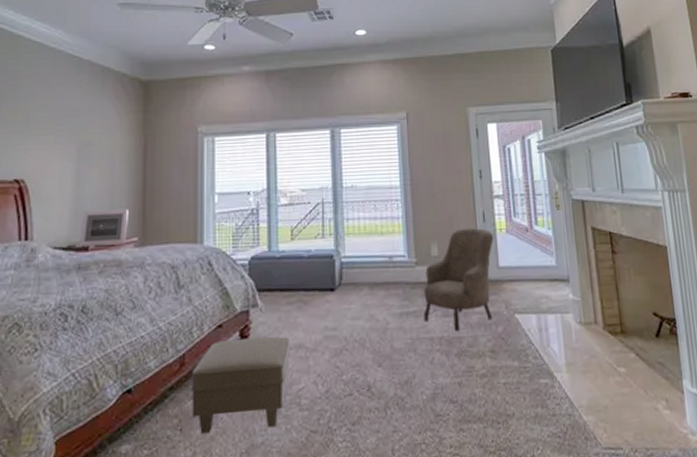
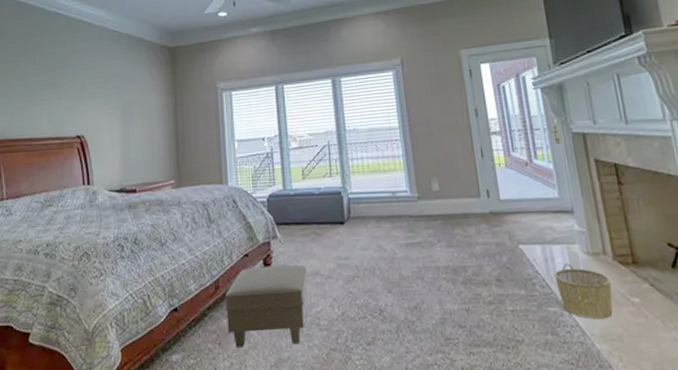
picture frame: present [79,209,130,246] -> none [129,156,167,189]
armchair: present [423,227,494,332] -> none [427,163,497,262]
basket: none [547,333,601,391] -> present [553,263,613,320]

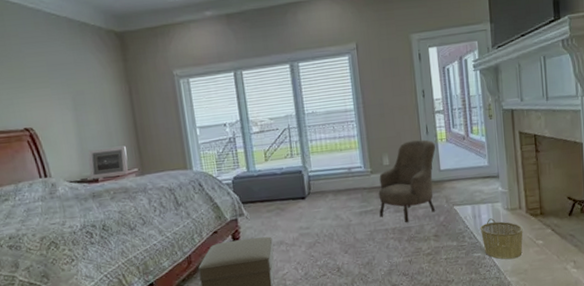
picture frame: none [129,156,167,189] -> present [87,145,129,179]
armchair: none [427,163,497,262] -> present [378,139,436,223]

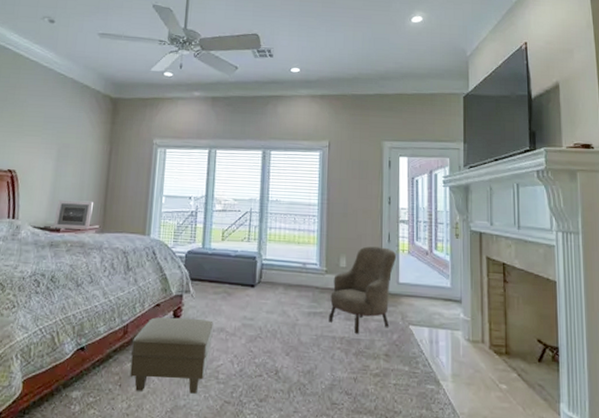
basket: present [480,218,523,260] -> none [436,347,485,401]

